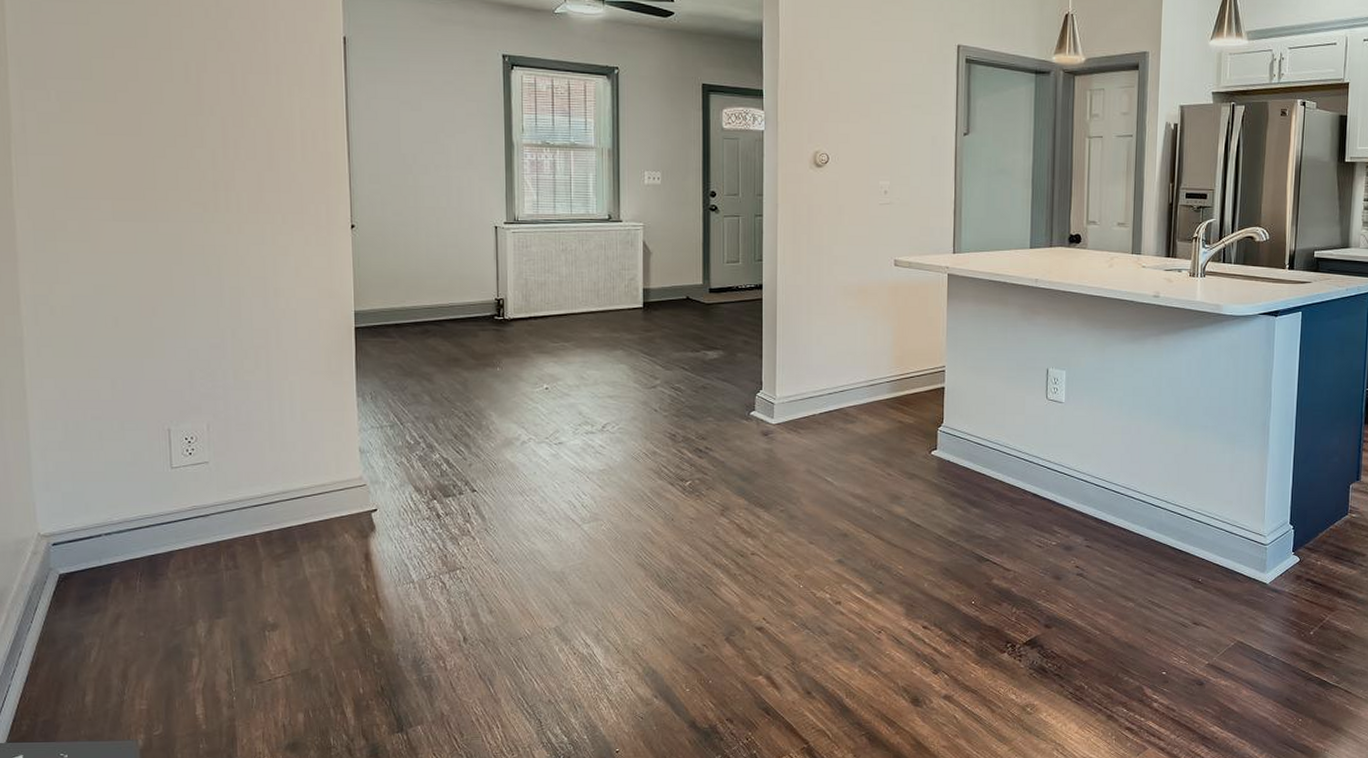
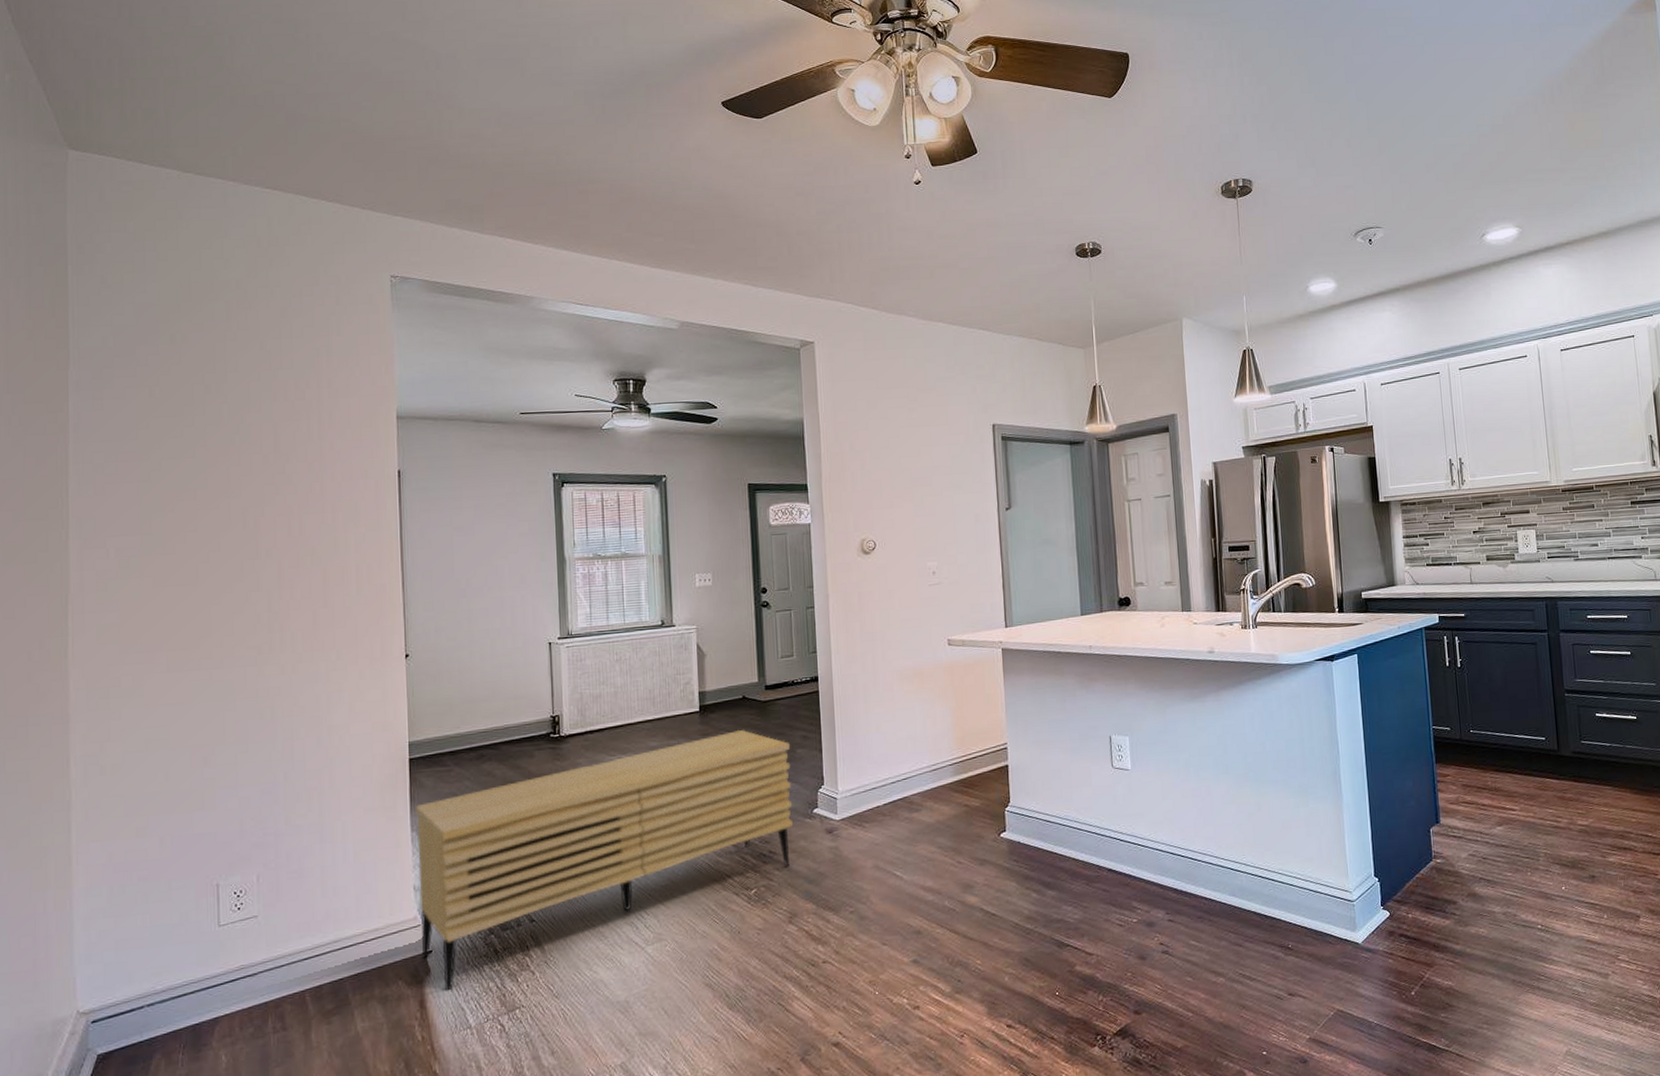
sideboard: none [360,328,730,547] -> present [415,729,794,991]

